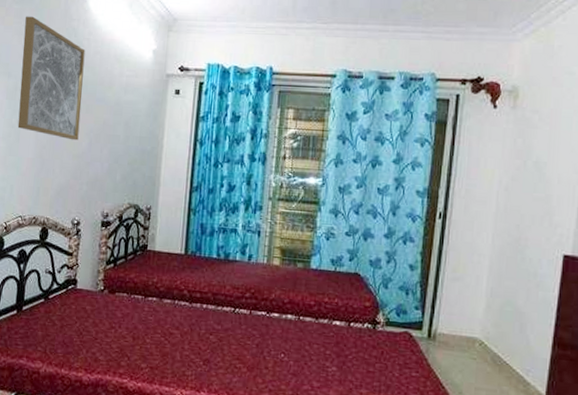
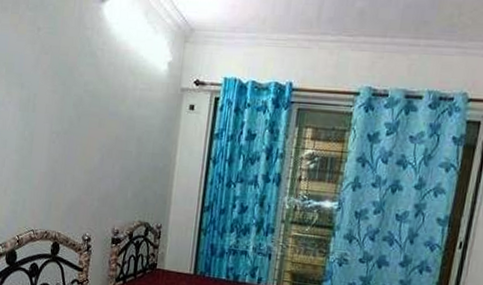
wall art: present [17,16,86,141] -> none [30,24,99,156]

